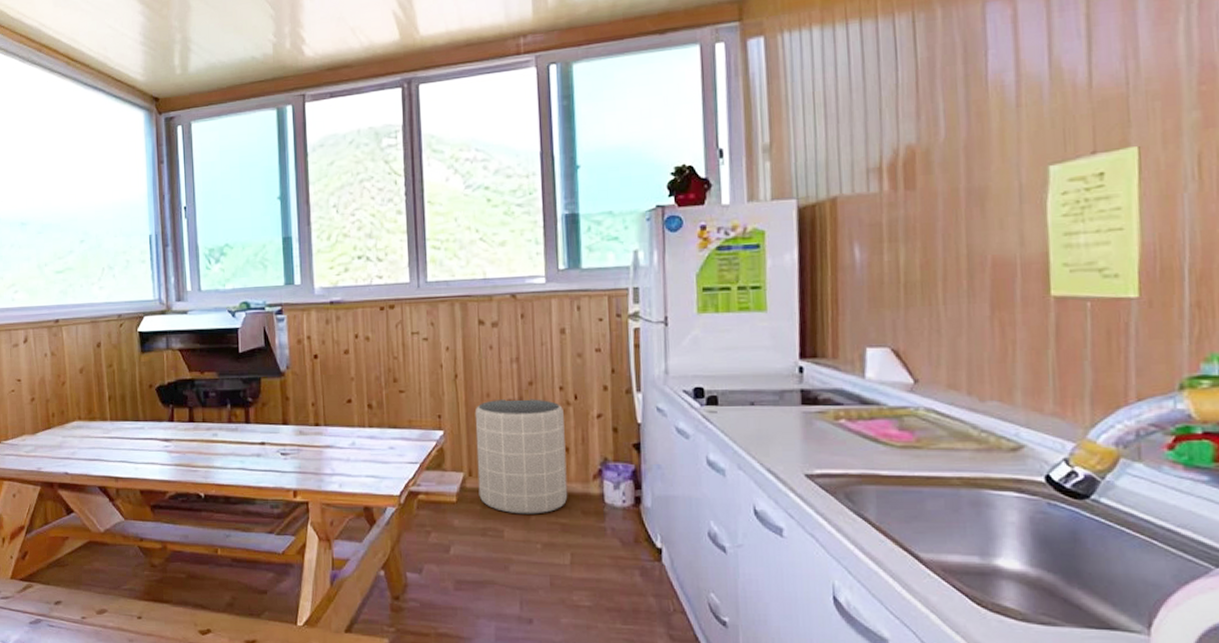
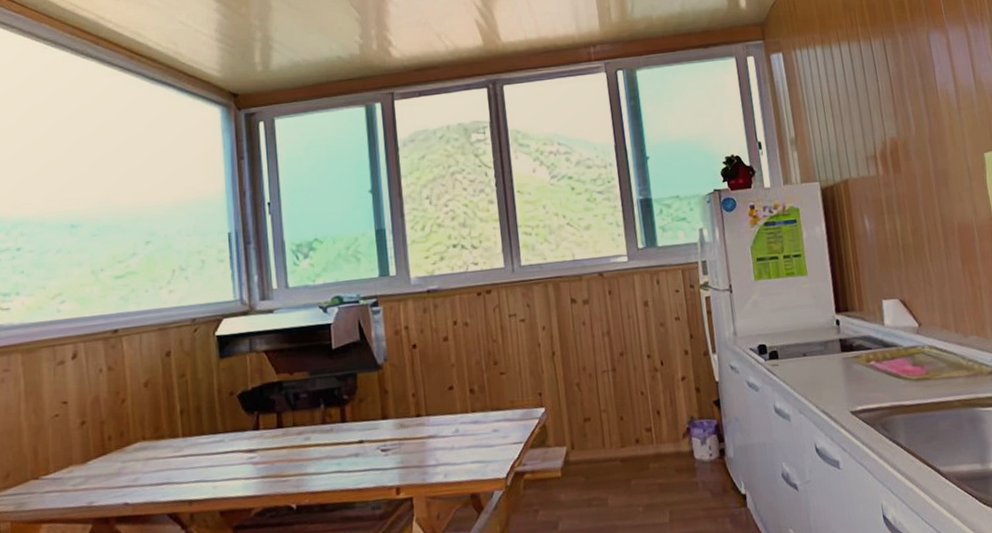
trash can: present [474,399,568,514] -> none [573,368,663,481]

